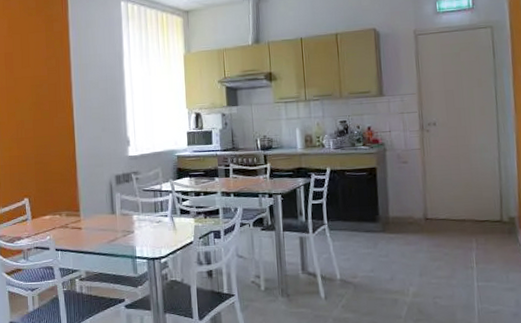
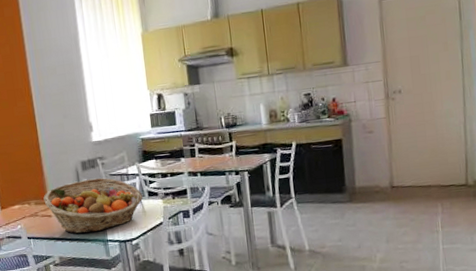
fruit basket: none [75,192,175,249] -> present [43,177,143,234]

